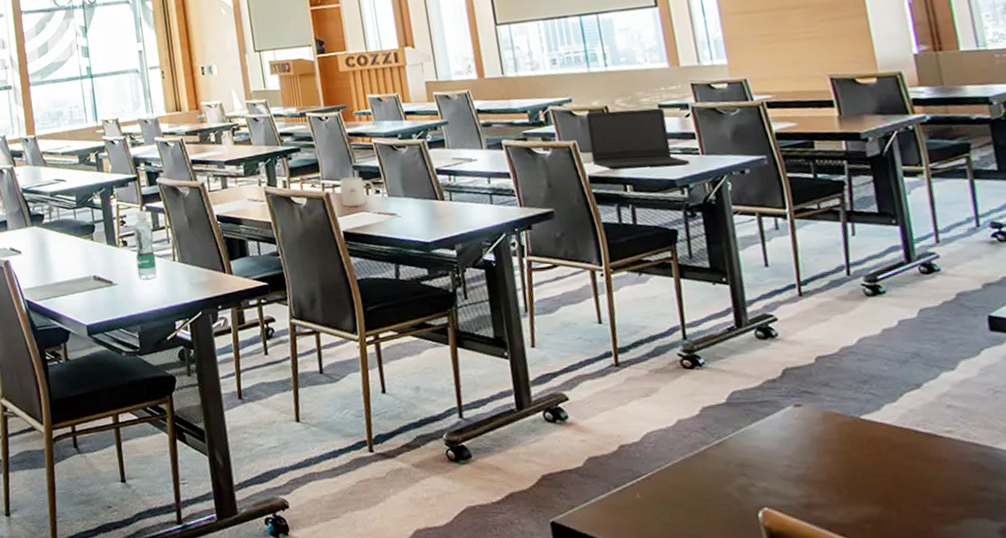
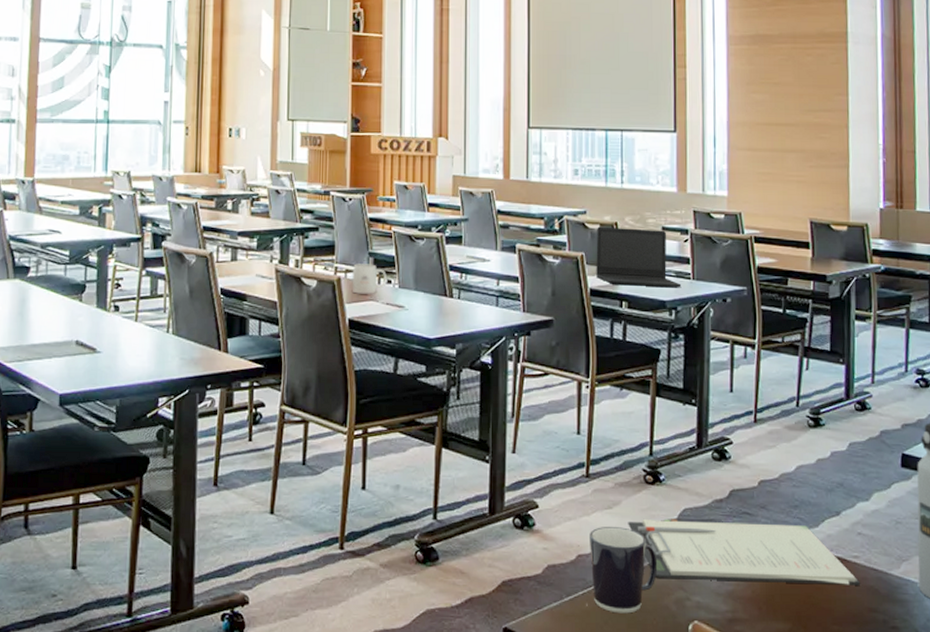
bottle: present [133,211,157,279] -> none [125,275,149,349]
mug: none [629,415,712,503] -> present [590,527,658,614]
clipboard: none [670,401,960,465] -> present [628,518,860,585]

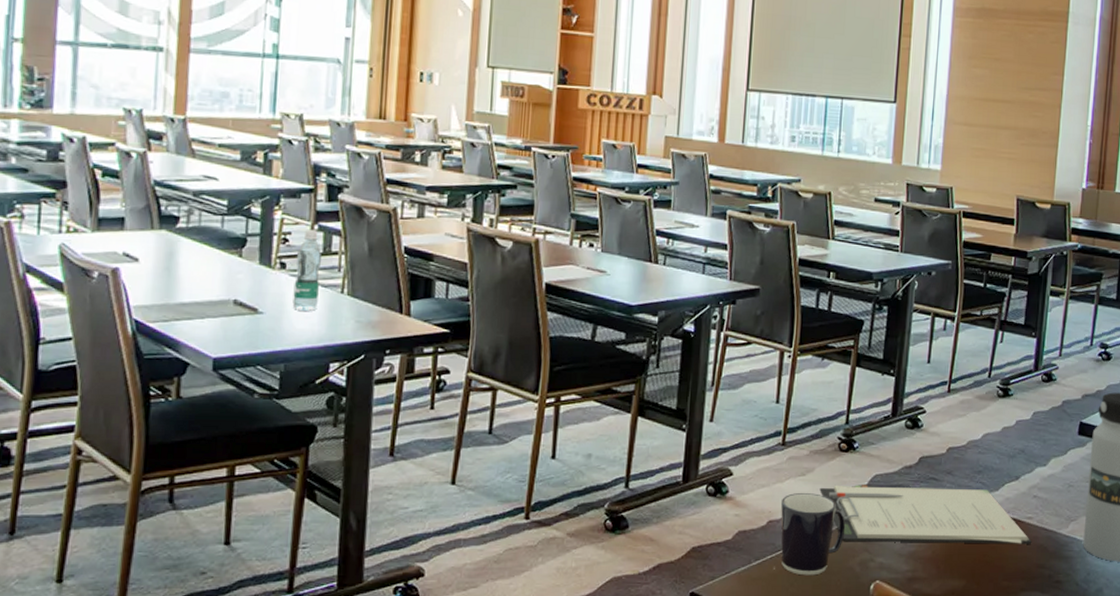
bottle: none [125,275,149,349] -> present [292,230,321,311]
mug: present [352,263,387,294] -> none [550,225,589,258]
laptop: present [596,226,682,288] -> none [806,195,889,260]

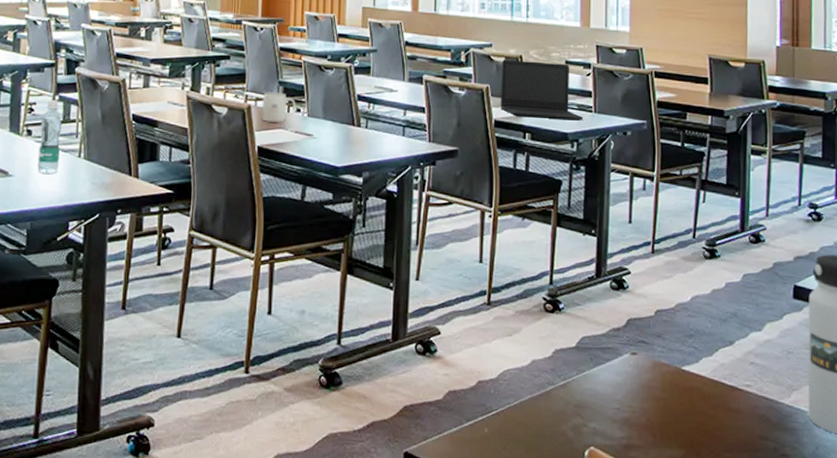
mug: none [550,225,589,258] -> present [261,92,296,122]
mug: present [780,493,846,576] -> none [490,354,556,439]
laptop: none [806,195,889,260] -> present [501,59,584,121]
clipboard: present [819,484,1031,544] -> none [527,346,752,414]

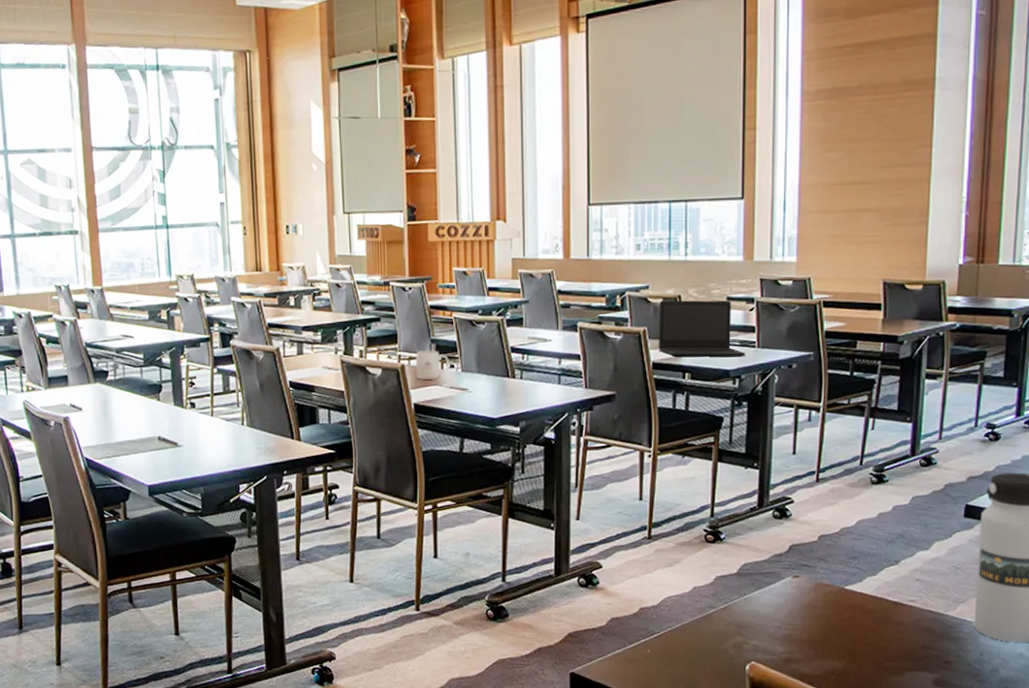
bottle: present [37,100,62,174] -> none [202,373,224,442]

